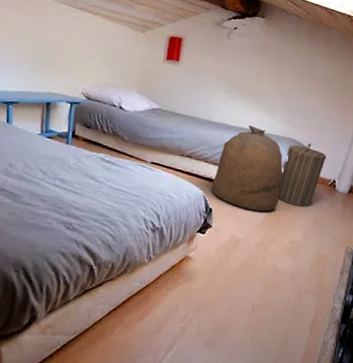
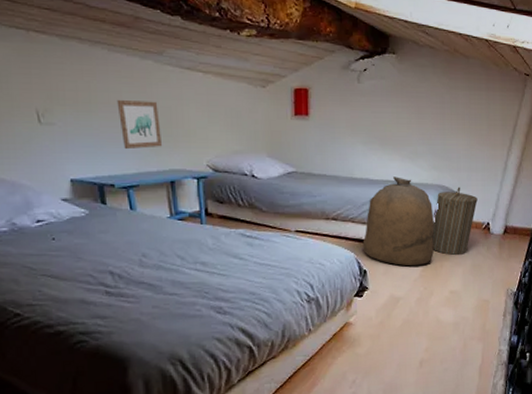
wall art: none [12,28,49,72] -> present [116,100,163,150]

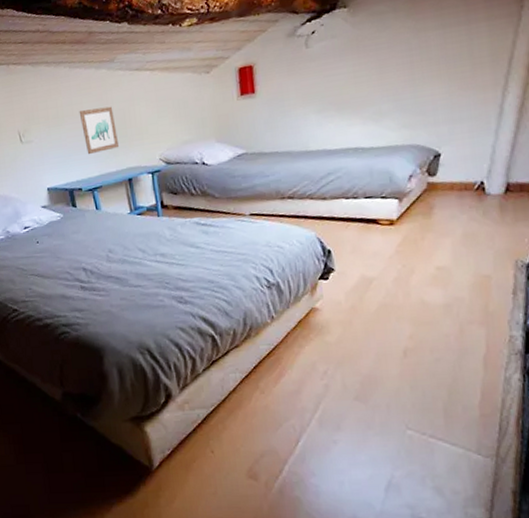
bag: present [362,177,434,266] -> none [324,142,412,242]
laundry hamper: present [432,187,478,256] -> none [407,143,465,225]

